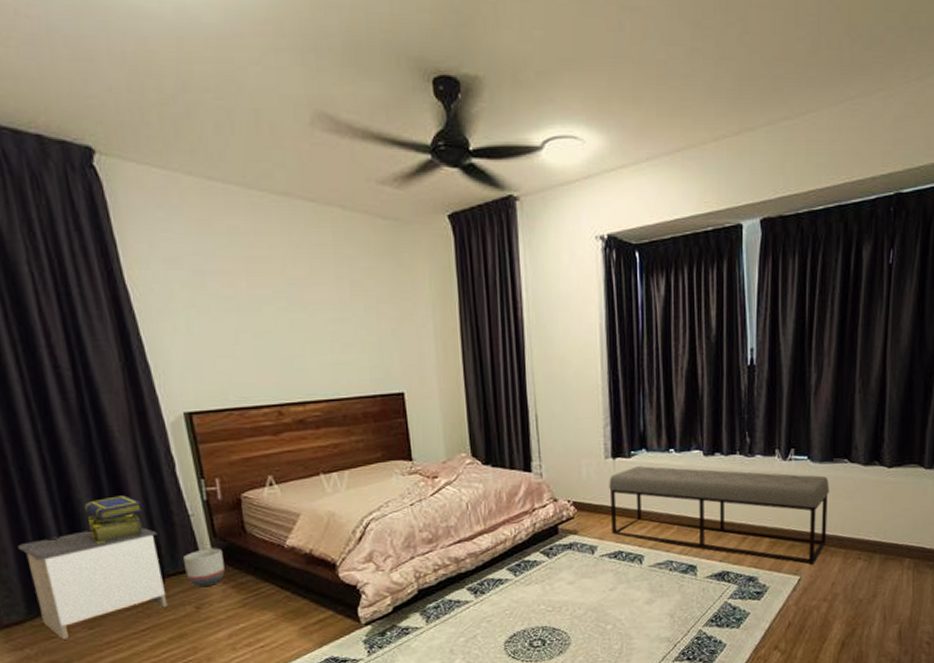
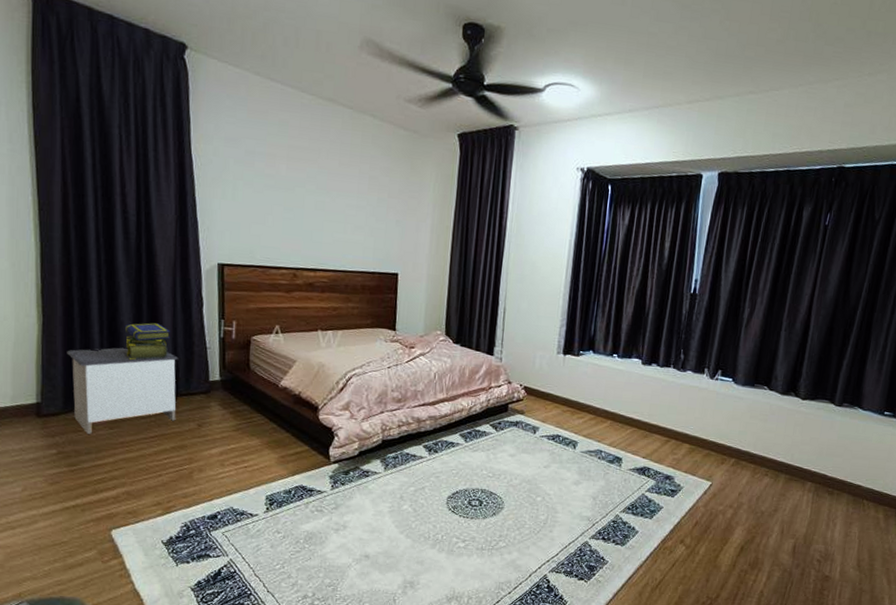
planter: present [183,548,225,588] -> none [195,377,228,410]
bench: present [609,466,830,566] -> none [554,364,749,475]

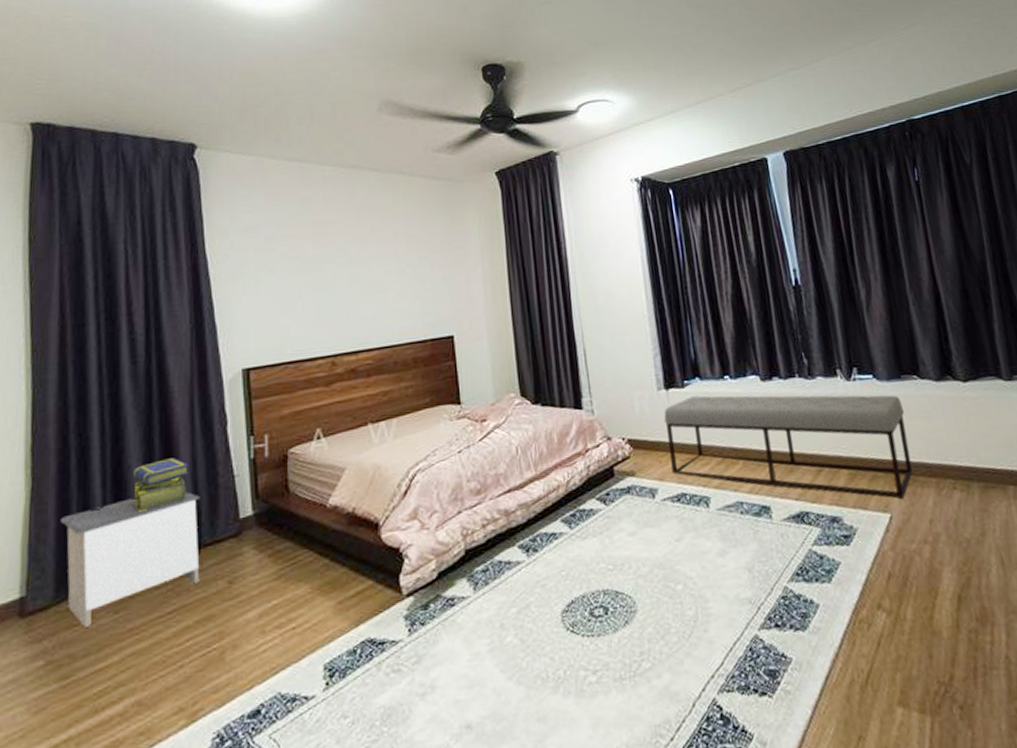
bench: none [554,364,749,475] -> present [664,395,914,500]

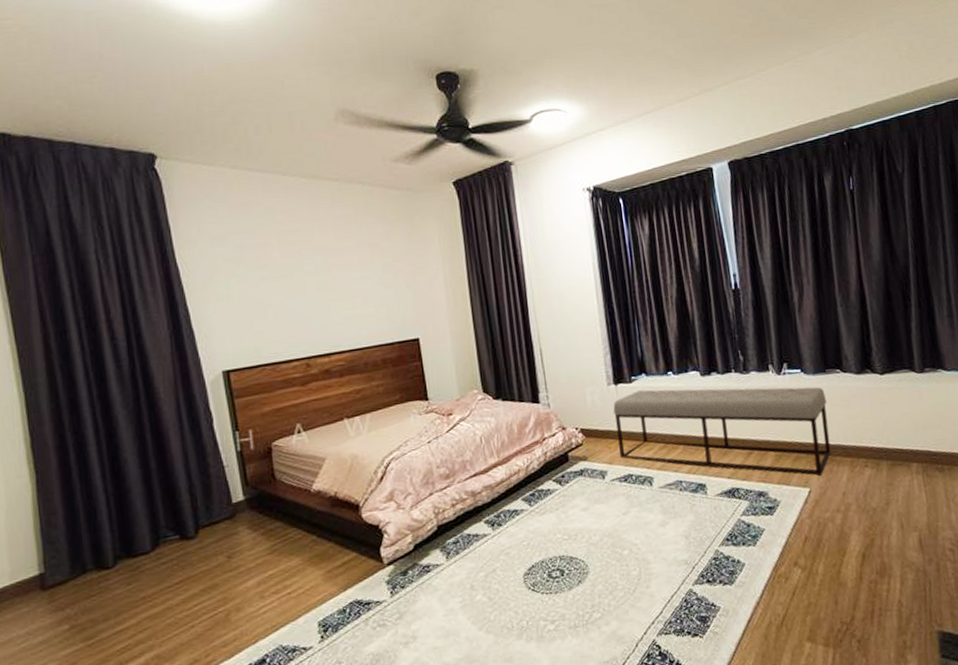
nightstand: present [60,491,201,628] -> none [67,481,202,597]
stack of books: present [132,458,190,514] -> none [129,451,182,501]

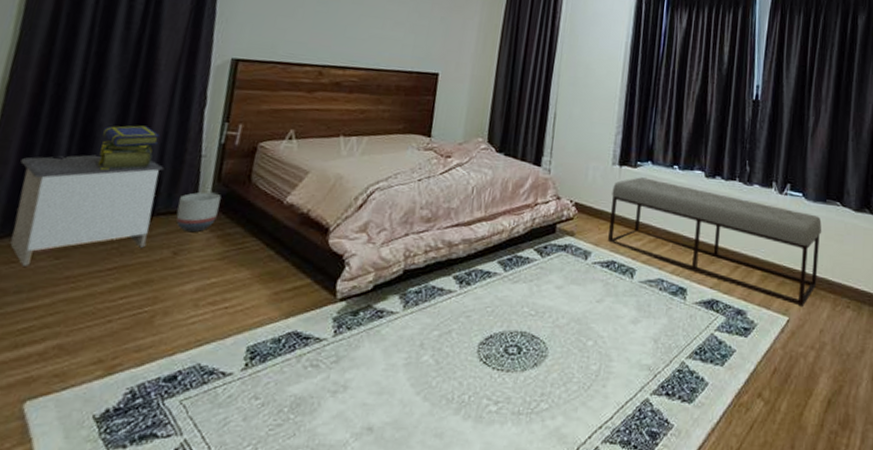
nightstand: none [67,481,202,597] -> present [10,154,164,266]
stack of books: none [129,451,182,501] -> present [97,125,161,171]
planter: none [217,496,256,537] -> present [176,192,221,233]

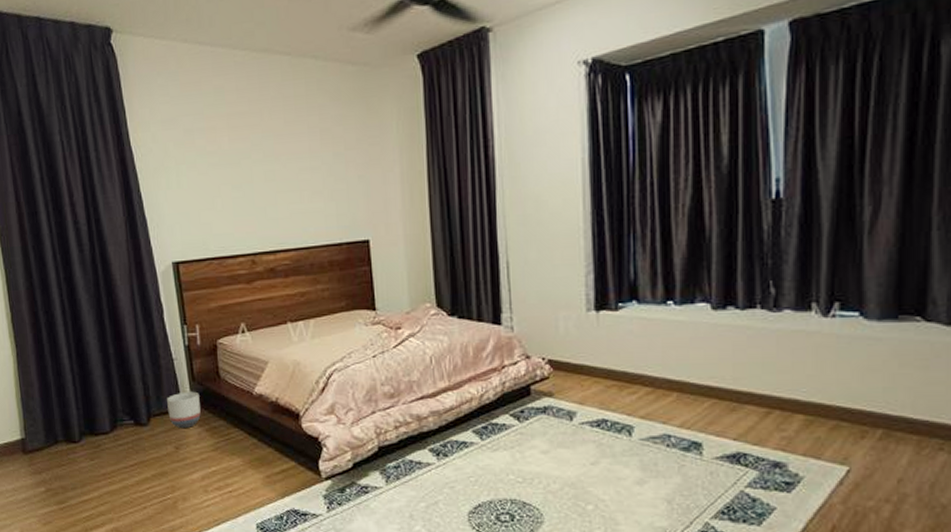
nightstand: present [10,154,164,266] -> none [41,369,153,468]
stack of books: present [97,125,161,171] -> none [91,338,136,383]
bench: present [608,177,822,308] -> none [591,320,894,454]

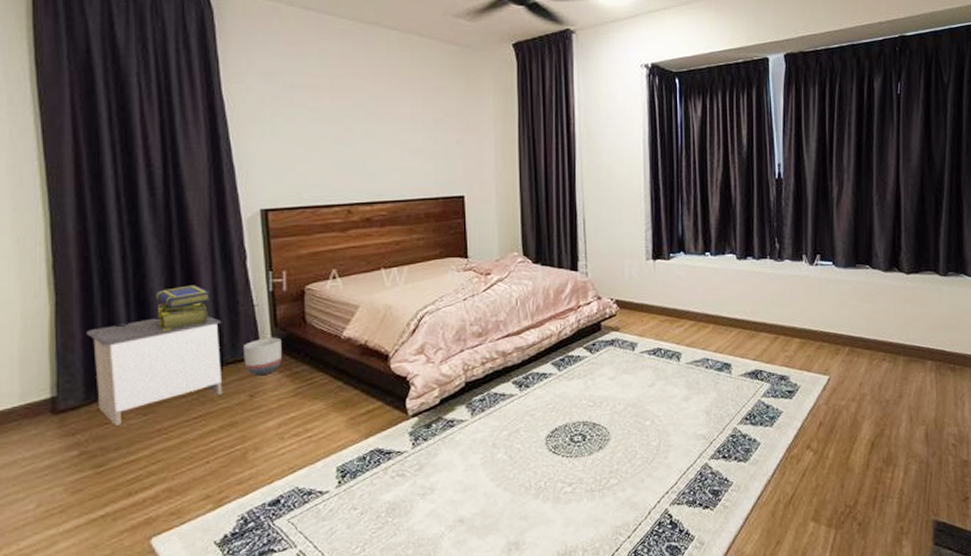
nightstand: none [41,369,153,468] -> present [86,316,223,426]
stack of books: none [91,338,136,383] -> present [155,285,211,332]

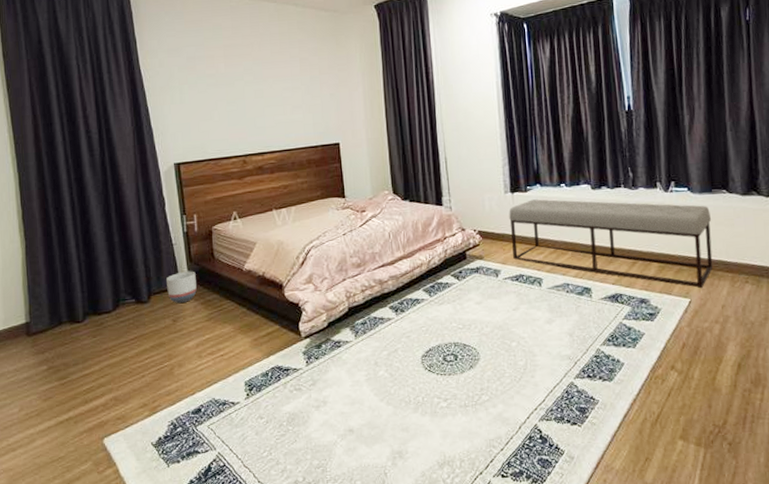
nightstand: present [86,316,223,426] -> none [49,254,152,346]
stack of books: present [155,285,211,332] -> none [97,229,140,268]
bench: none [649,268,854,366] -> present [509,199,713,289]

